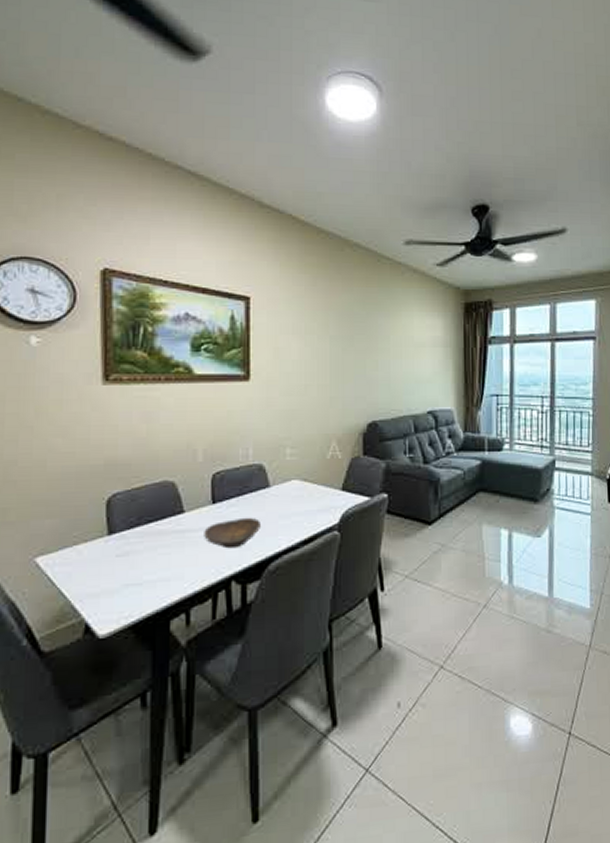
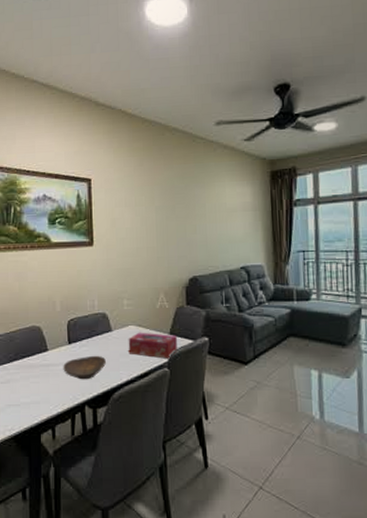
tissue box: none [290,487,350,520] -> present [128,332,177,359]

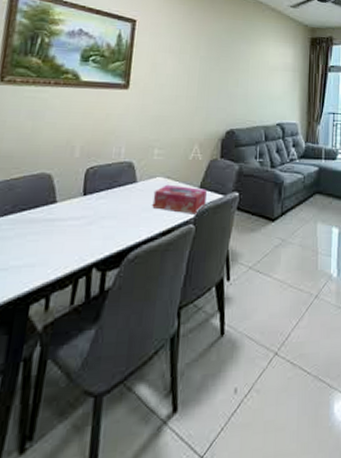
decorative bowl: present [63,355,106,380] -> none [72,209,125,238]

